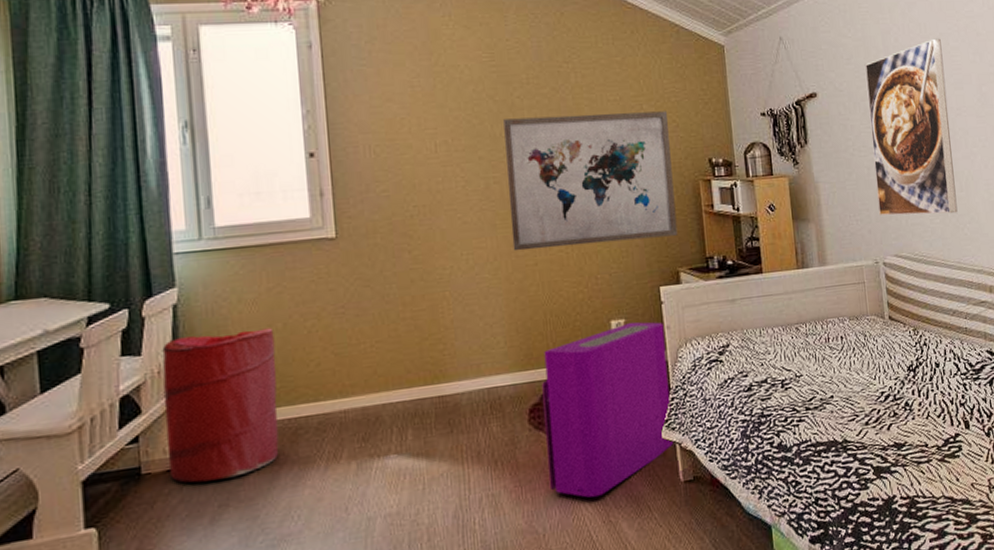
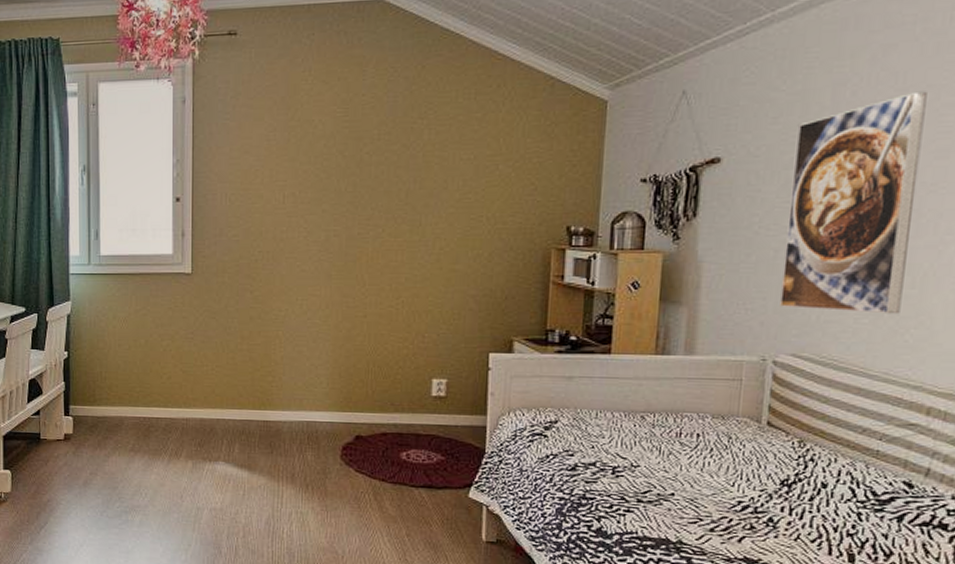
laundry hamper: present [162,327,279,483] -> none [57,341,138,454]
wall art: present [503,111,678,252] -> none [345,172,527,304]
air purifier: present [542,322,674,498] -> none [353,383,487,535]

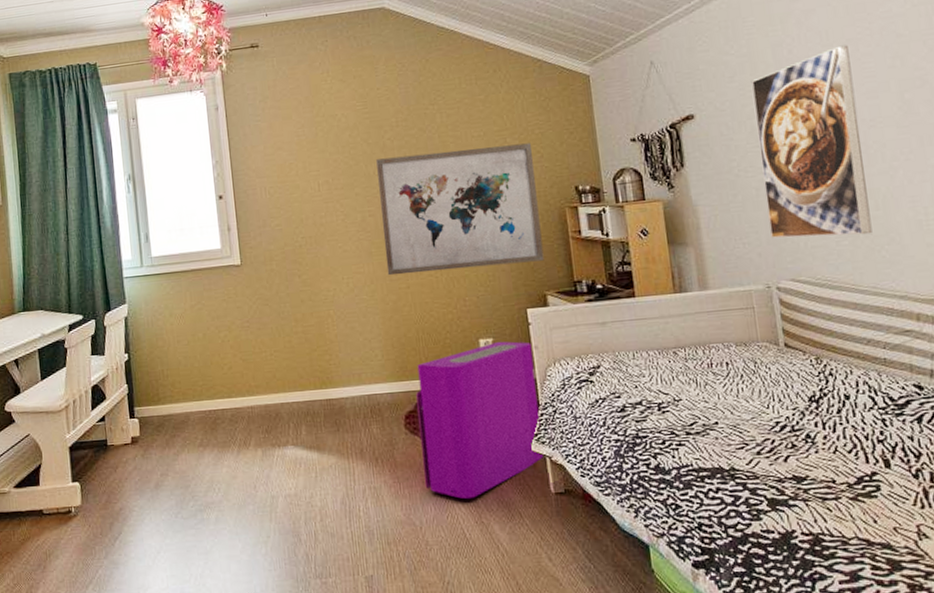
wall art: none [345,172,527,304] -> present [376,143,544,276]
air purifier: none [353,383,487,535] -> present [416,341,544,499]

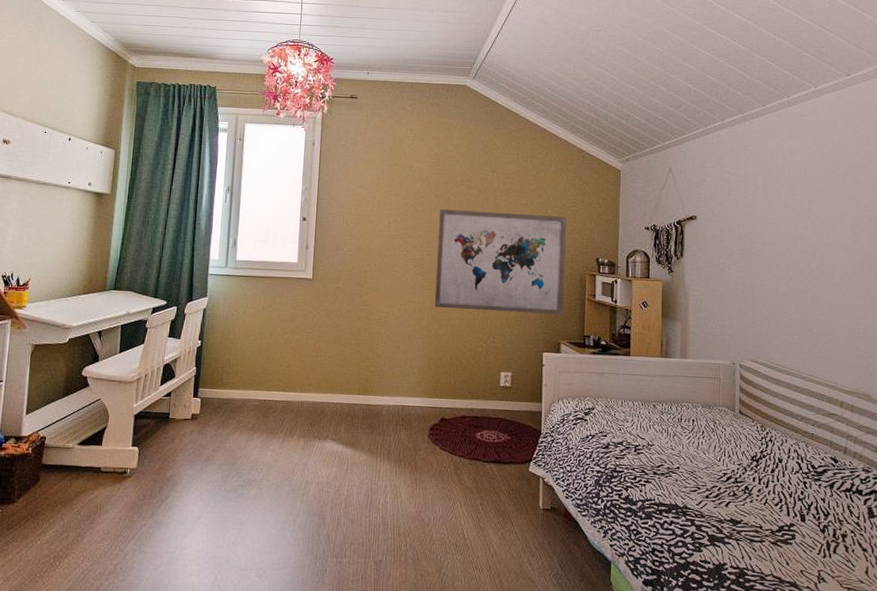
air purifier: present [416,341,544,499] -> none [437,376,542,505]
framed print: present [751,45,872,239] -> none [740,181,819,333]

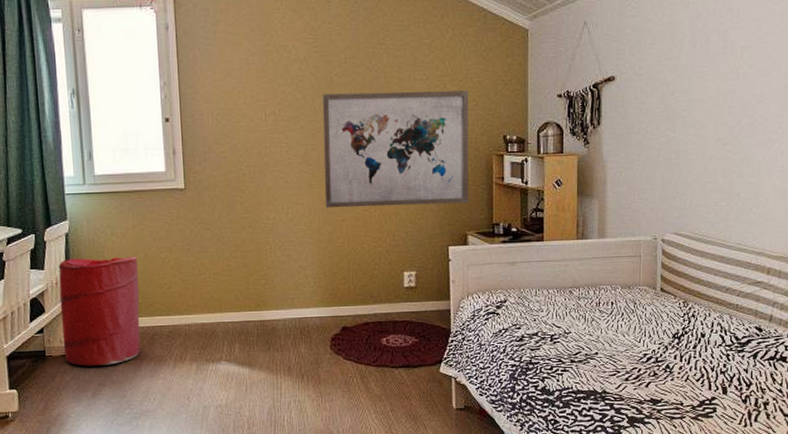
laundry hamper: none [186,331,263,433] -> present [58,256,141,366]

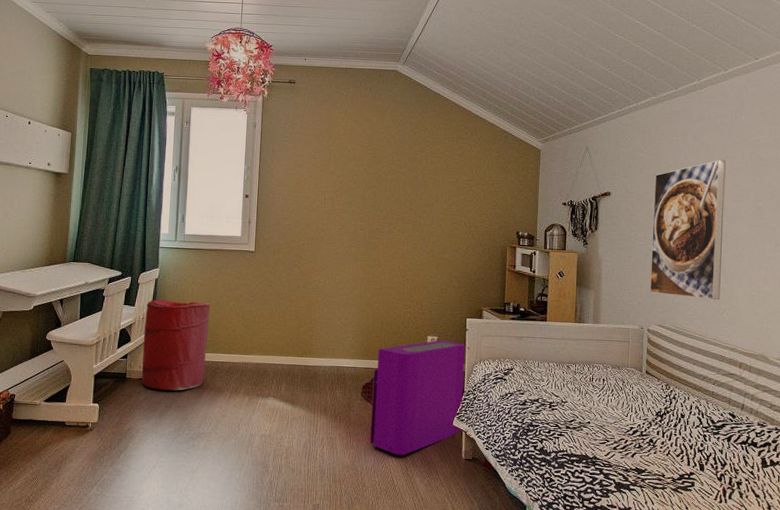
wall art: present [323,90,469,208] -> none [367,187,490,284]
air purifier: none [343,274,450,412] -> present [369,339,465,455]
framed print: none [663,23,753,198] -> present [649,159,726,300]

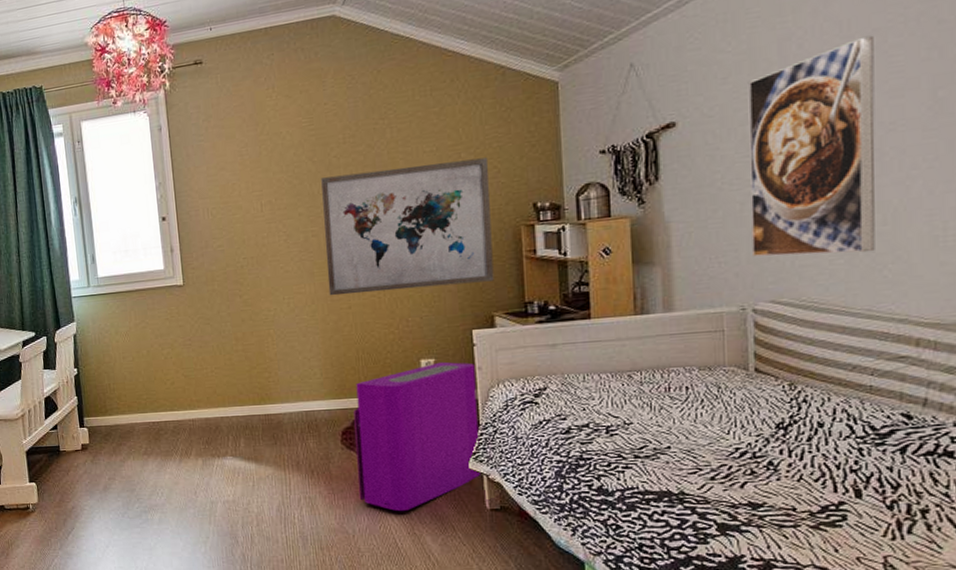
laundry hamper: present [141,299,210,391] -> none [68,354,147,461]
wall art: none [367,187,490,284] -> present [321,157,494,296]

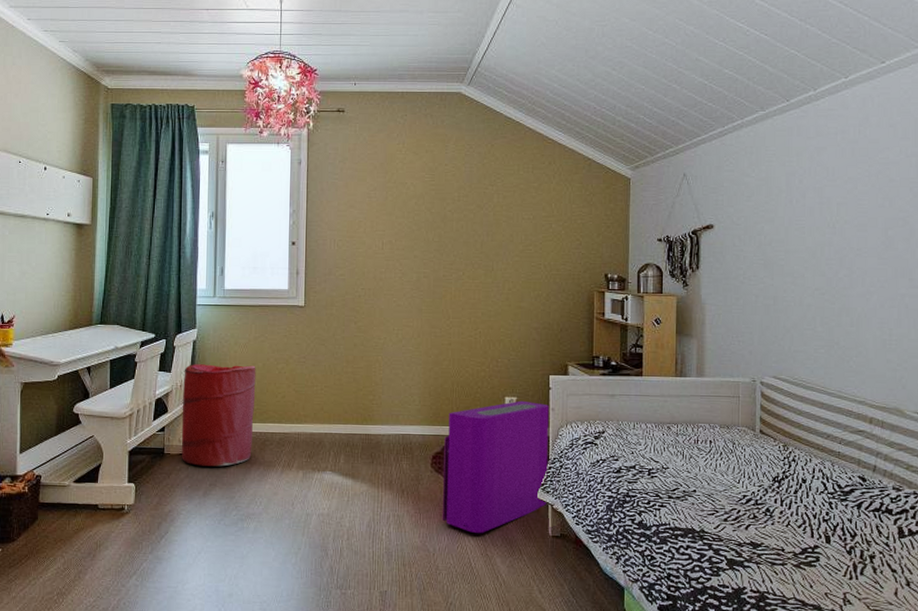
laundry hamper: none [68,354,147,461] -> present [181,364,256,467]
wall art: present [321,157,494,296] -> none [433,228,573,335]
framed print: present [748,35,875,257] -> none [761,182,849,346]

